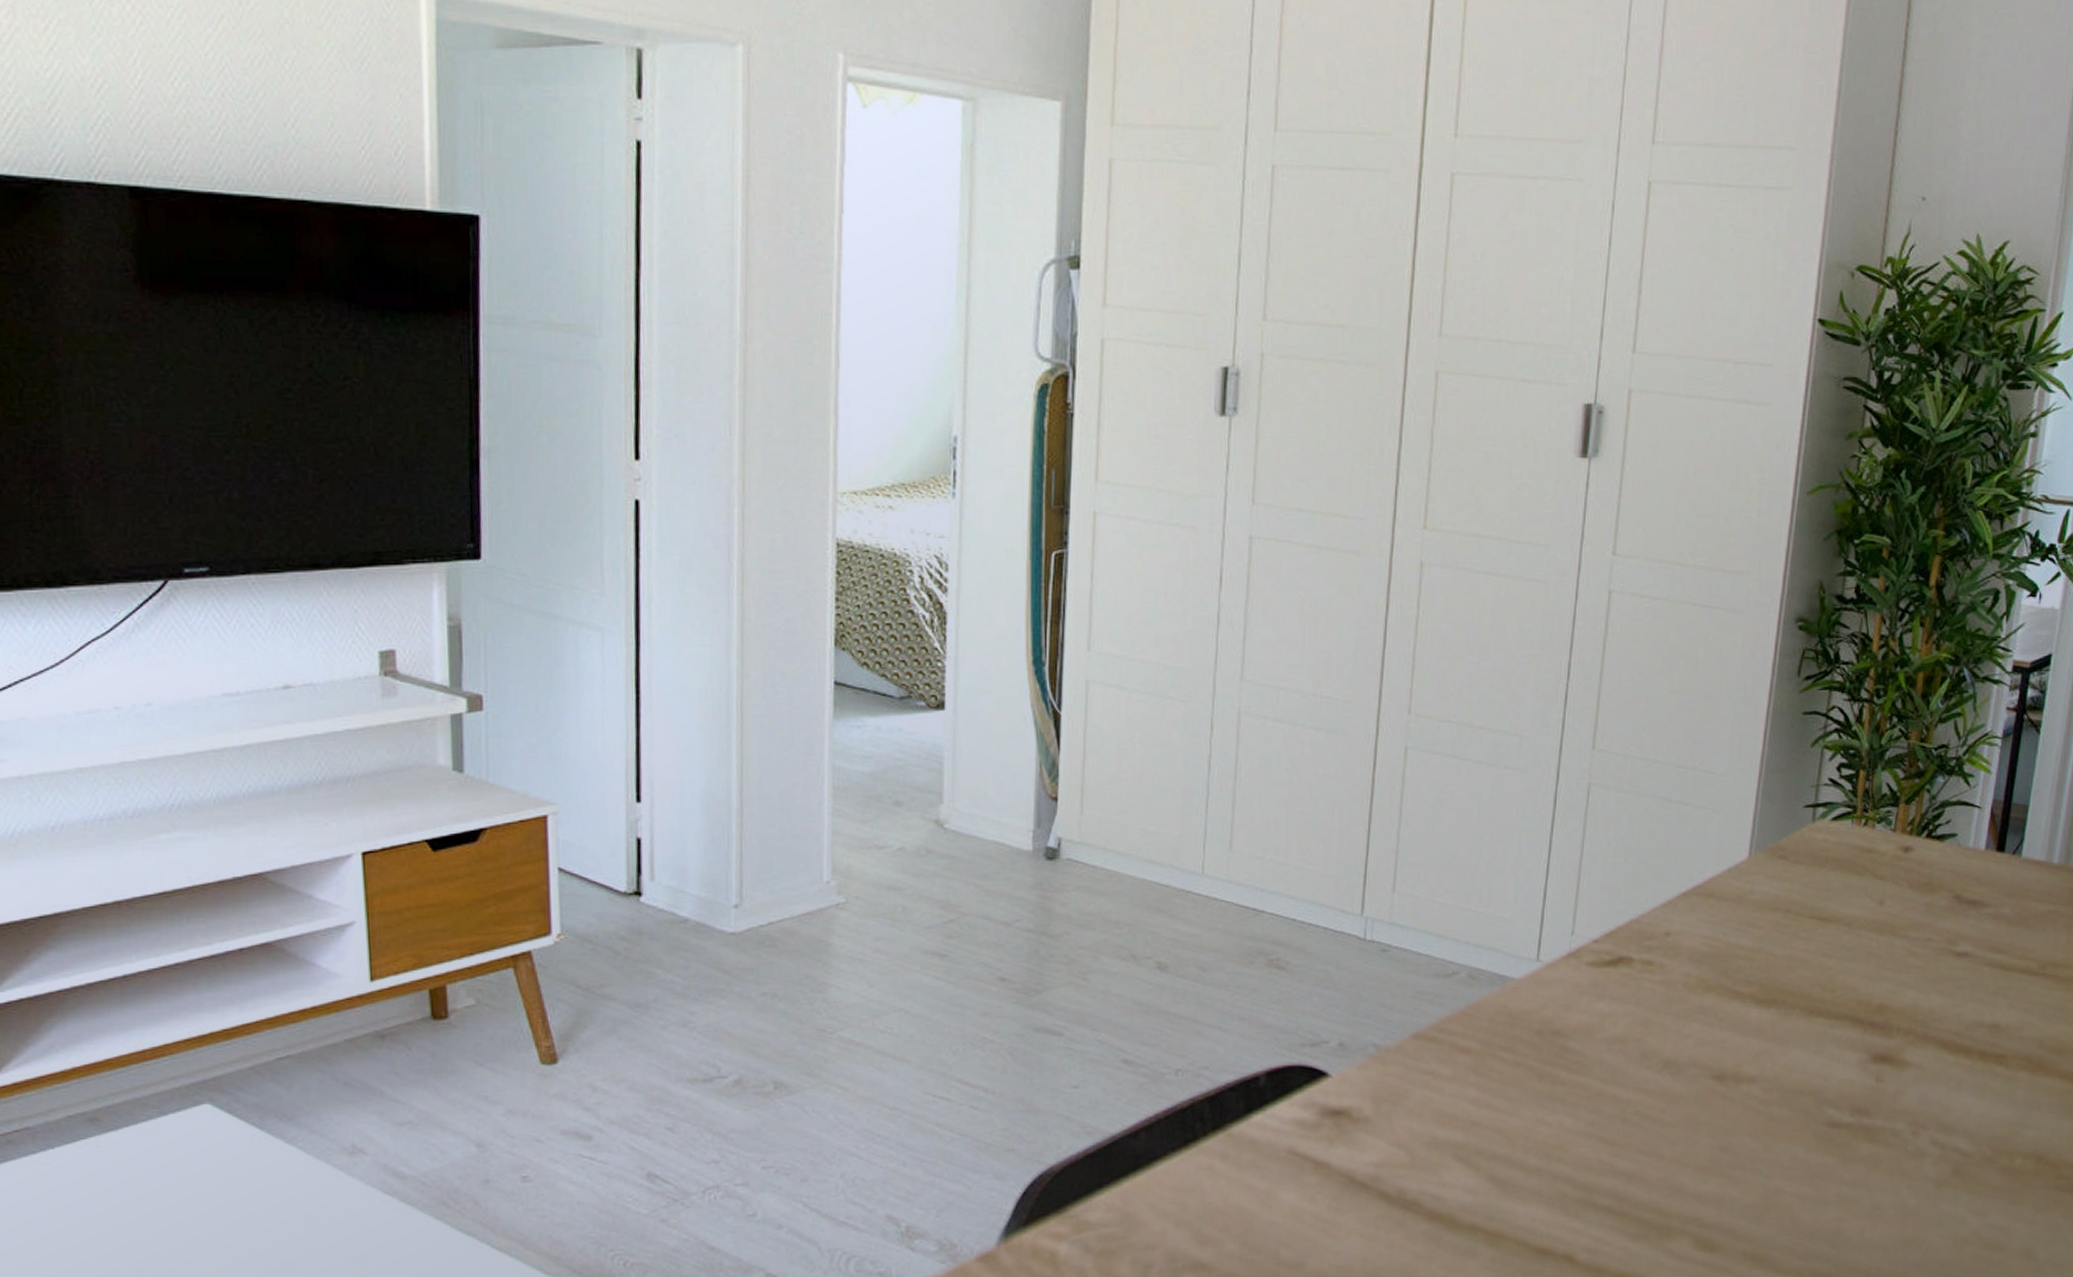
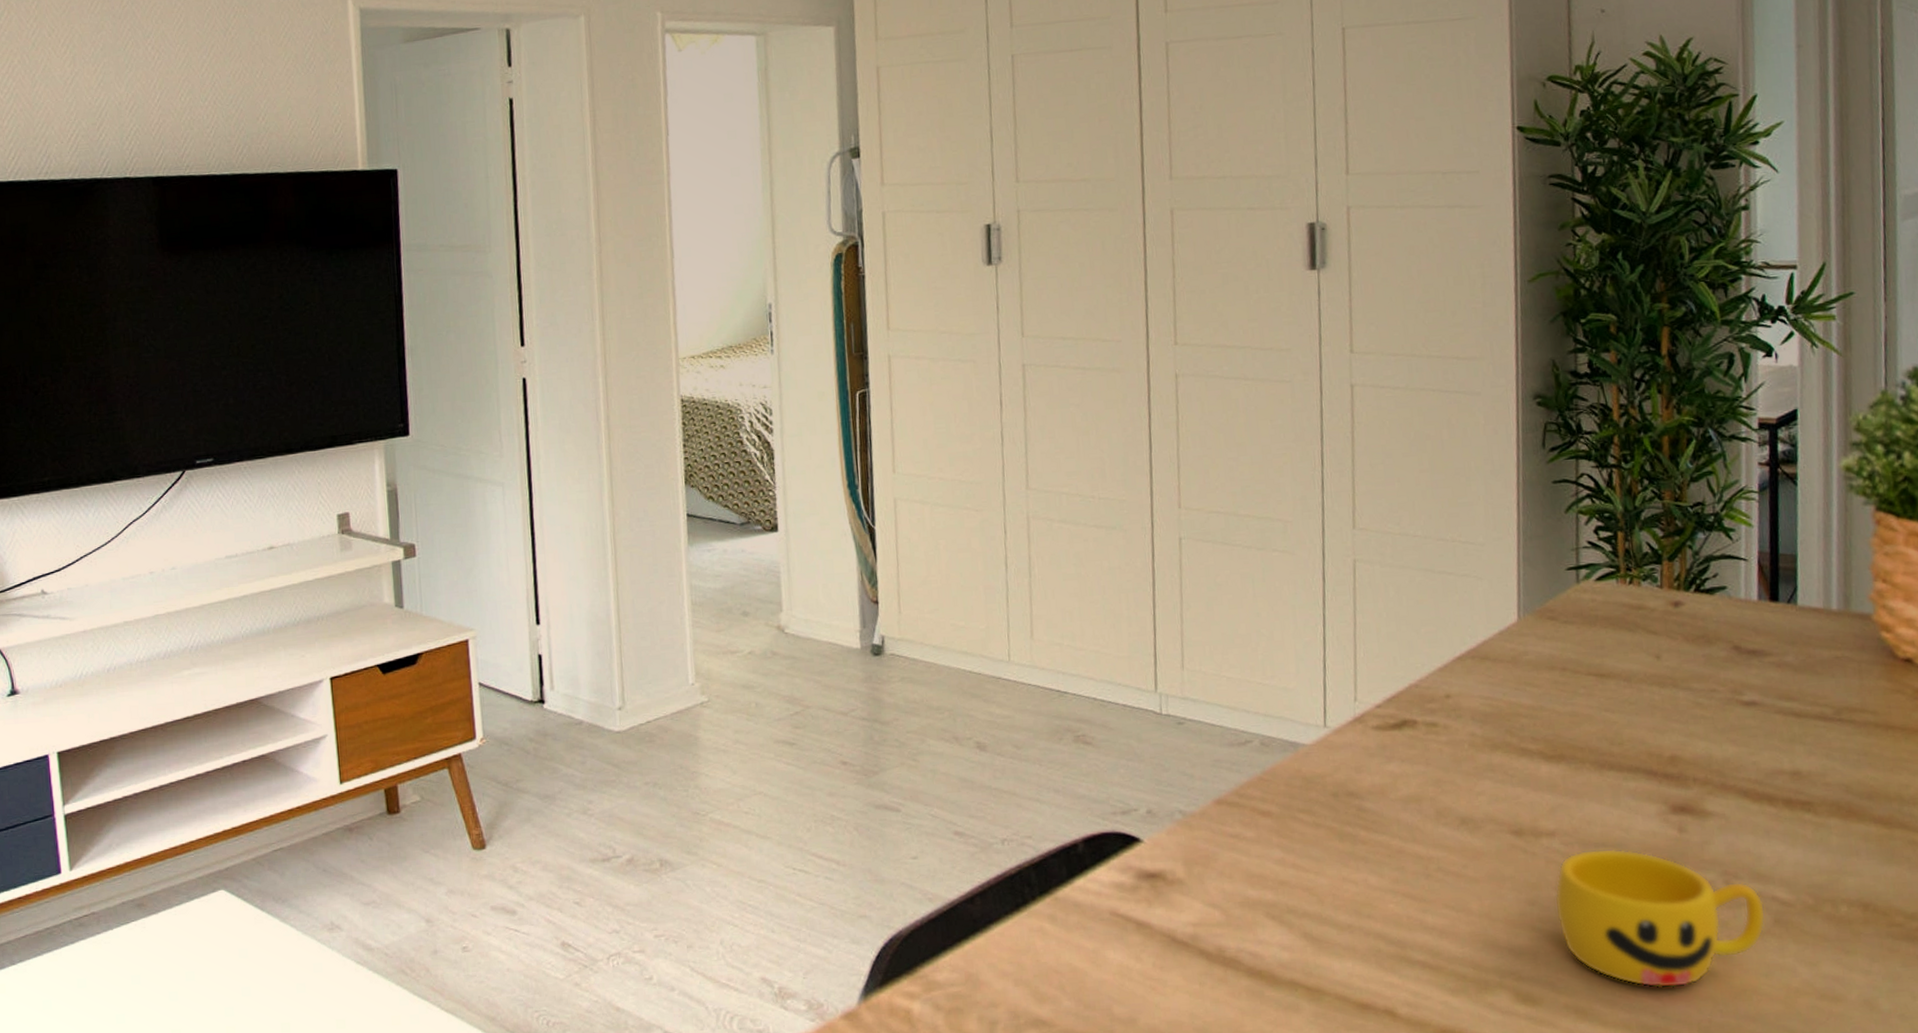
cup: none [1746,1096,1946,1236] -> present [1554,848,1766,988]

